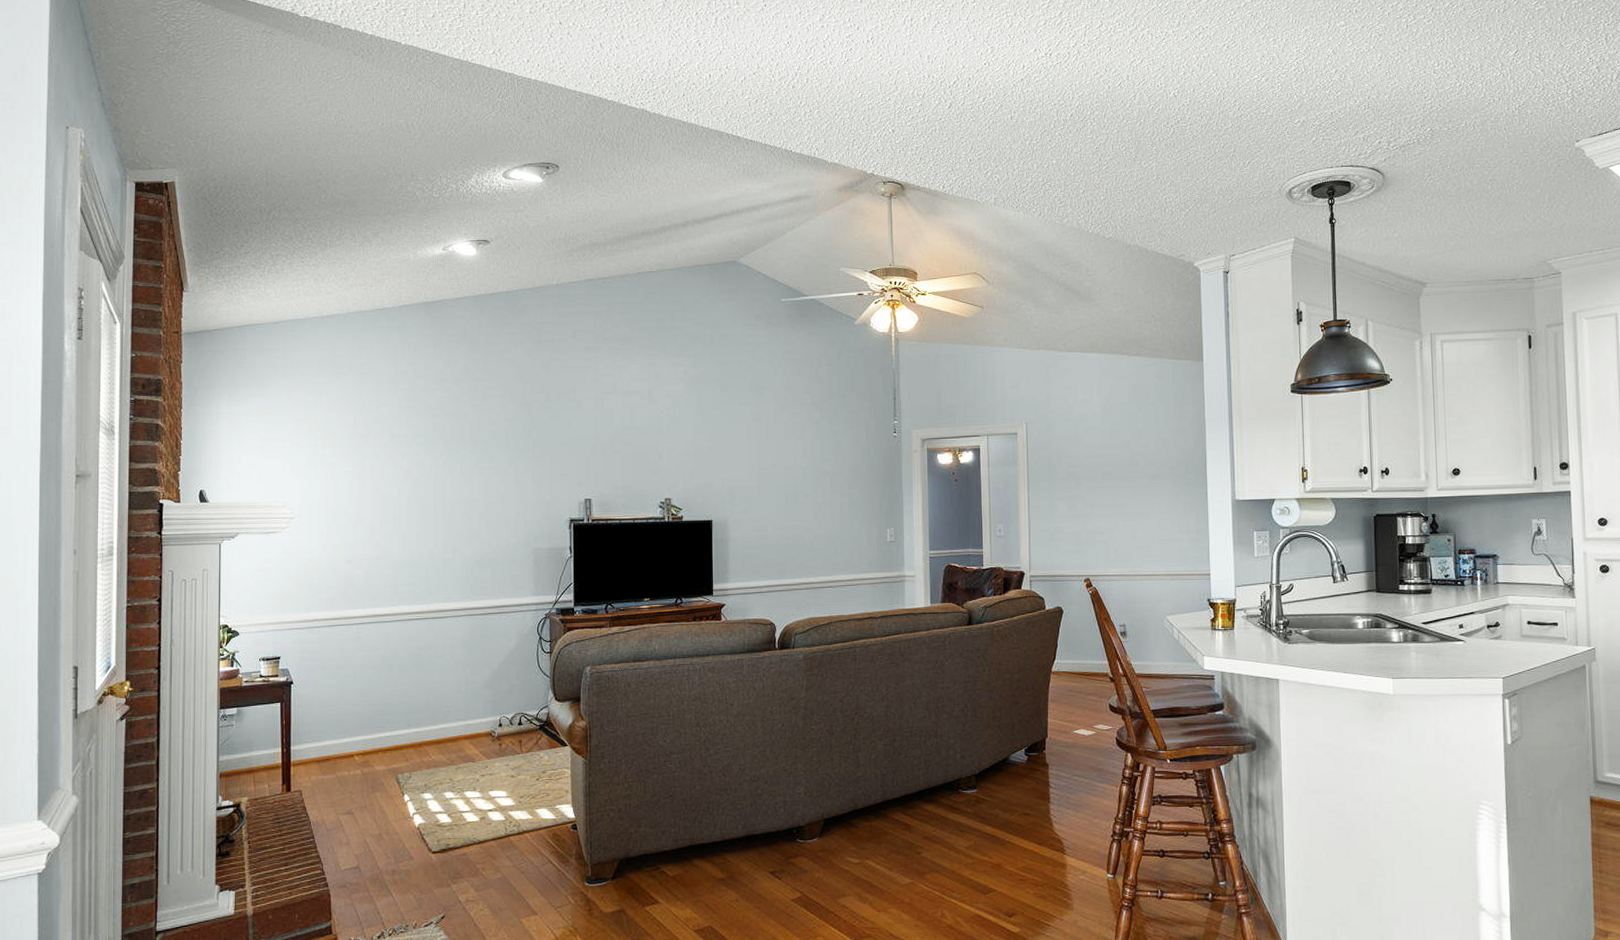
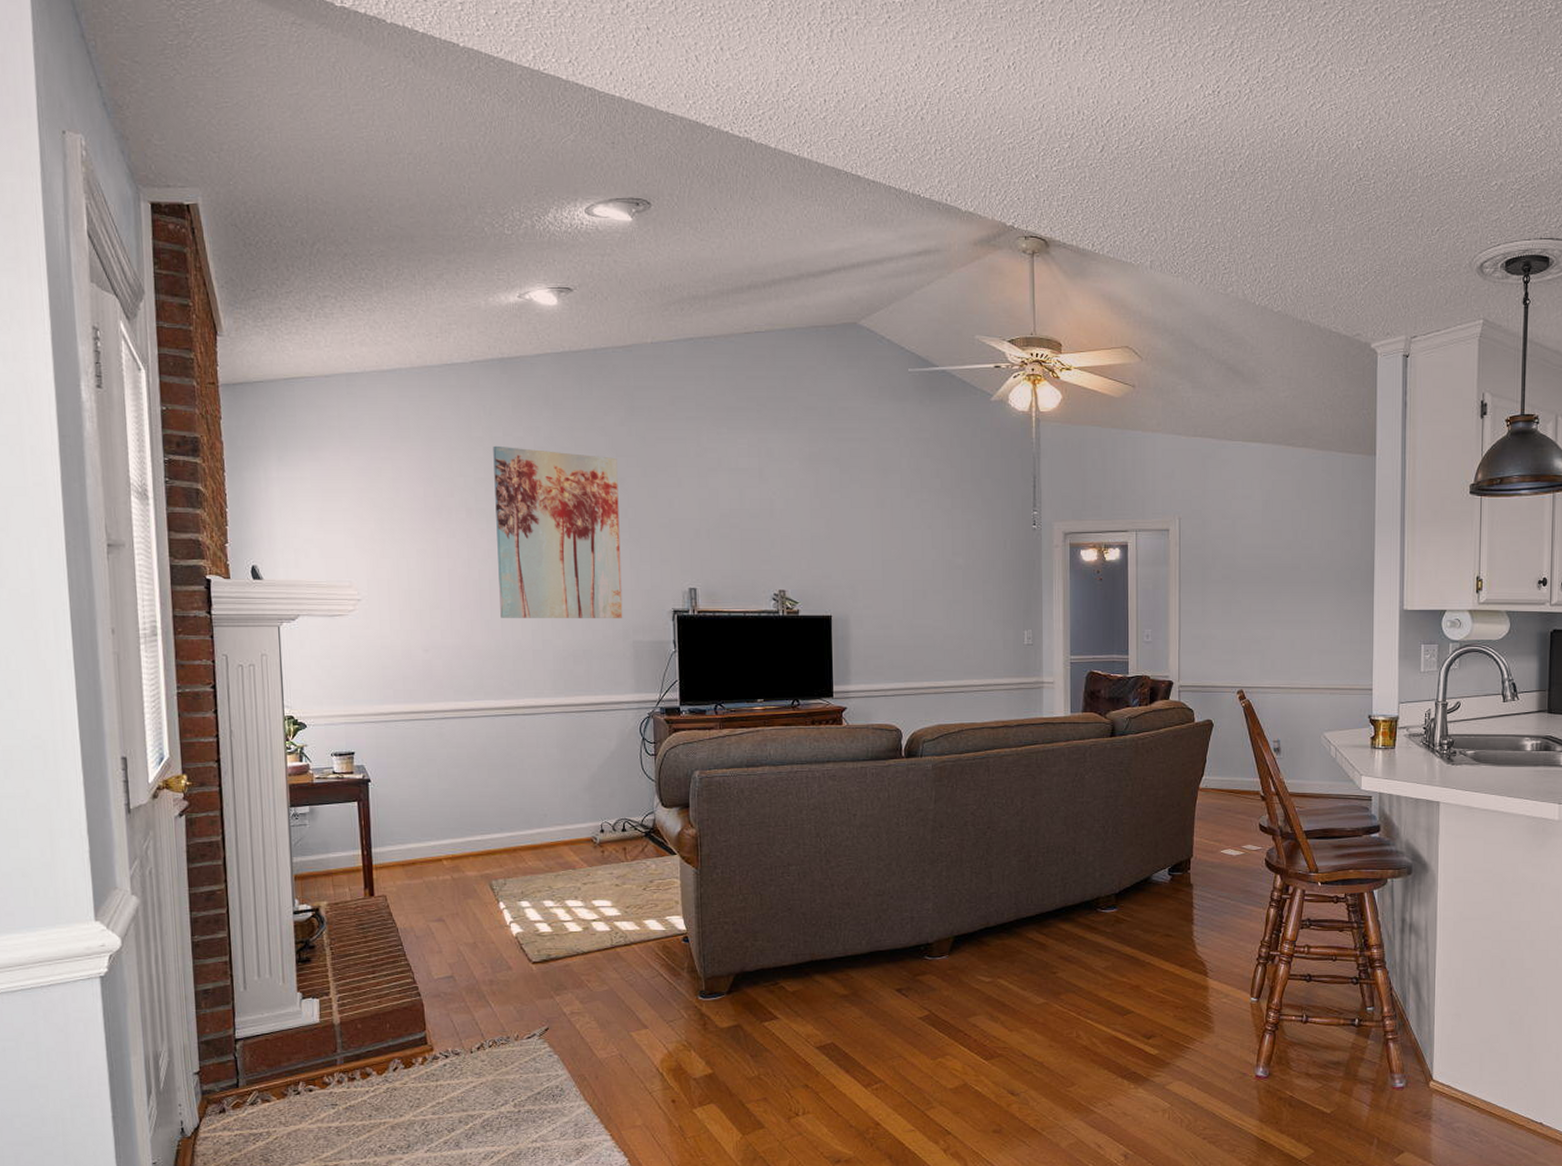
wall art: none [415,378,525,531] -> present [493,445,623,619]

